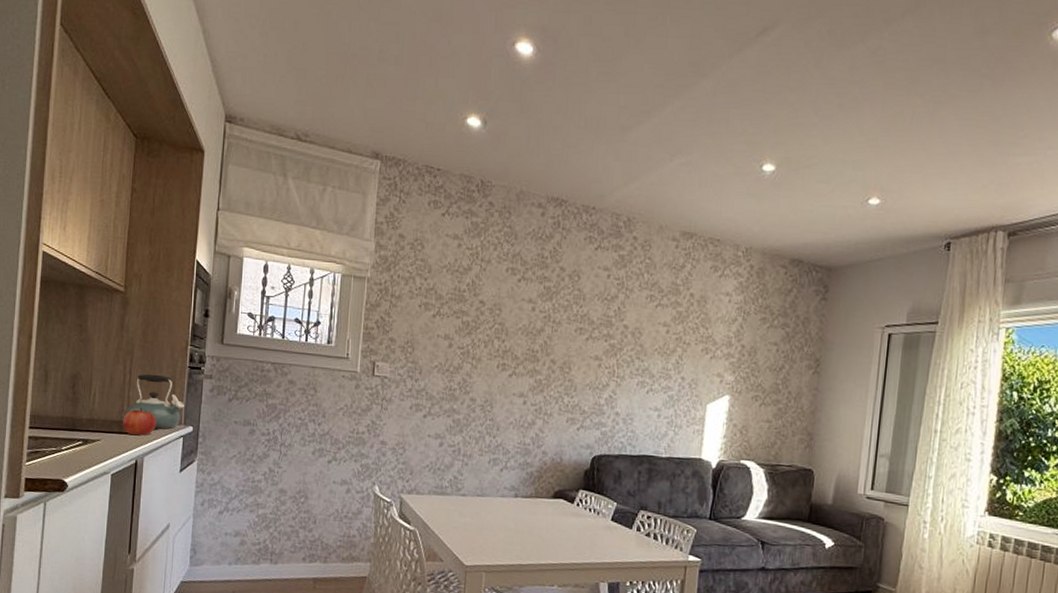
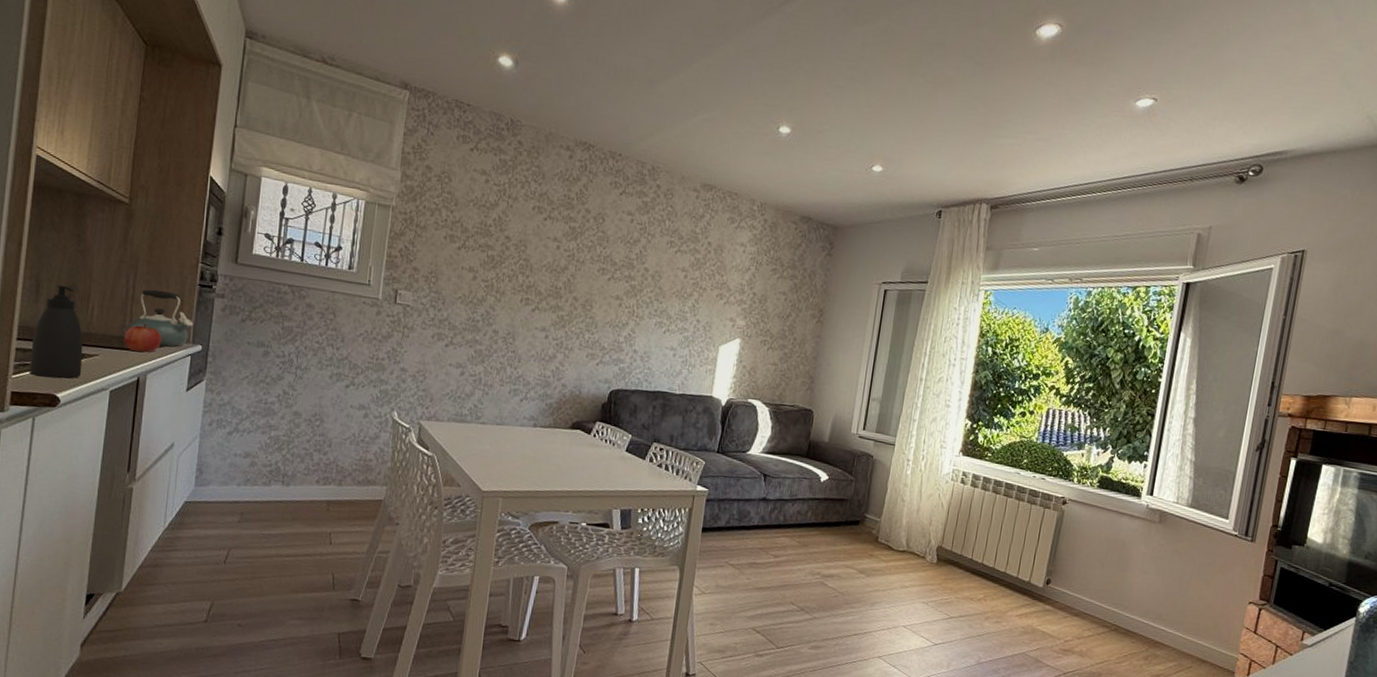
soap dispenser: none [41,373,87,464] -> present [30,284,83,379]

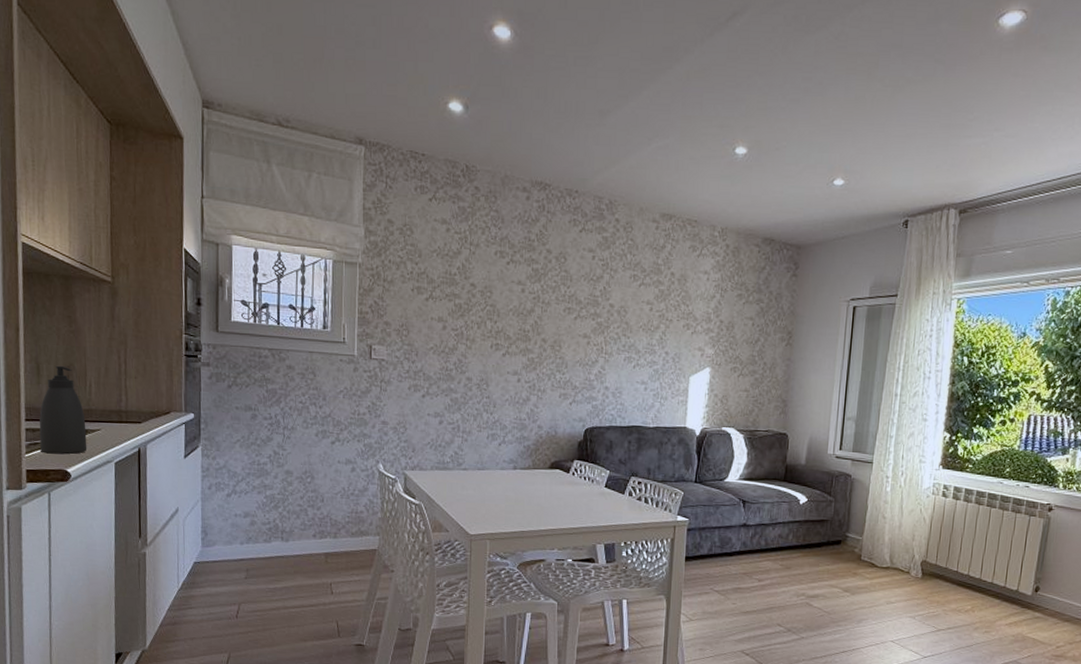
fruit: present [124,323,162,353] -> none [122,396,157,424]
kettle: present [126,289,193,348] -> none [123,363,184,418]

